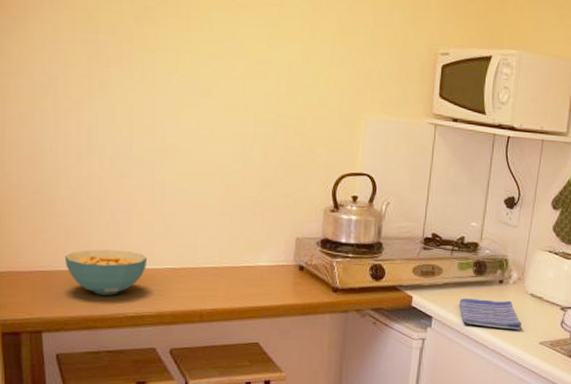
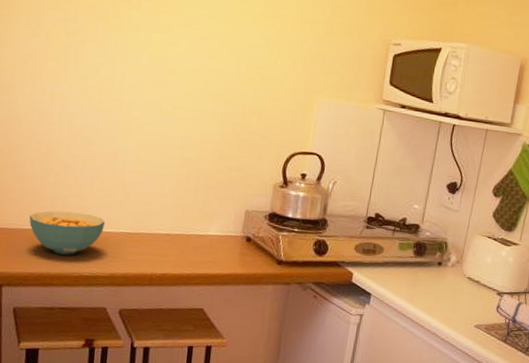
dish towel: present [459,298,522,330] -> none [397,278,458,312]

